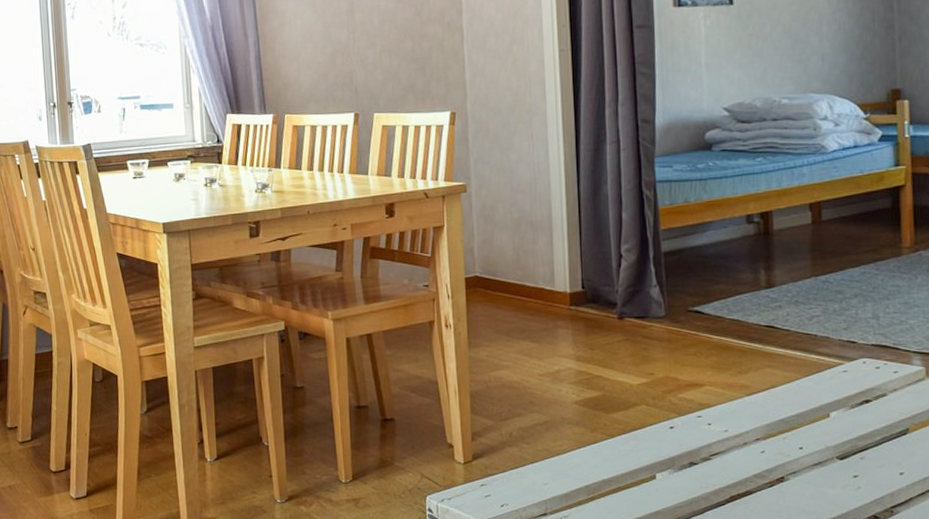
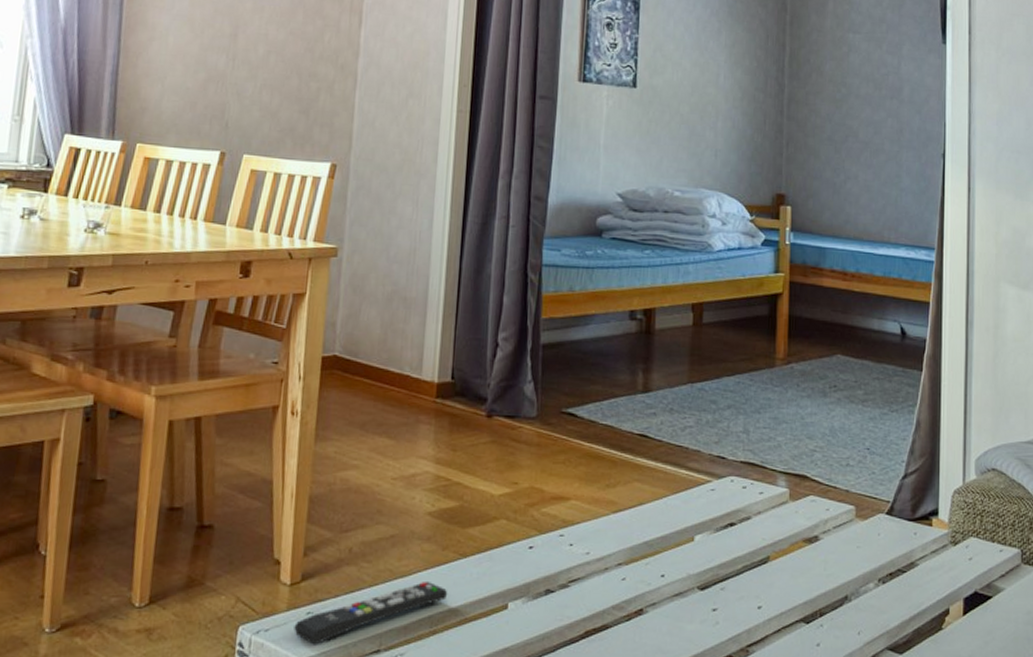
remote control: none [471,457,601,510] -> present [294,580,448,645]

